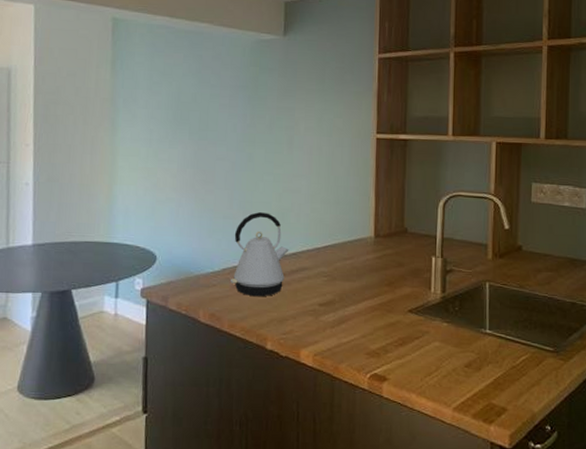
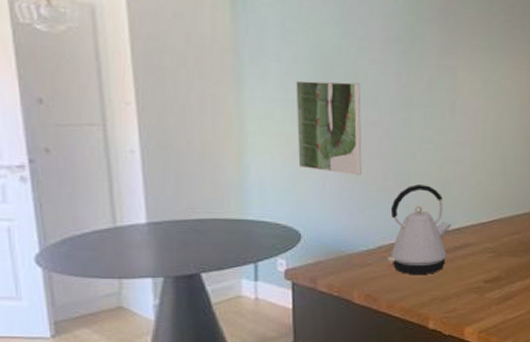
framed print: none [157,123,212,204] -> present [296,80,362,176]

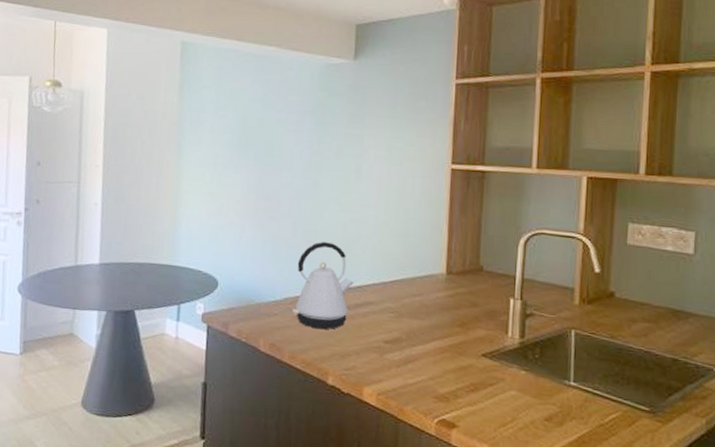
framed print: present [296,80,362,176] -> none [221,147,277,231]

